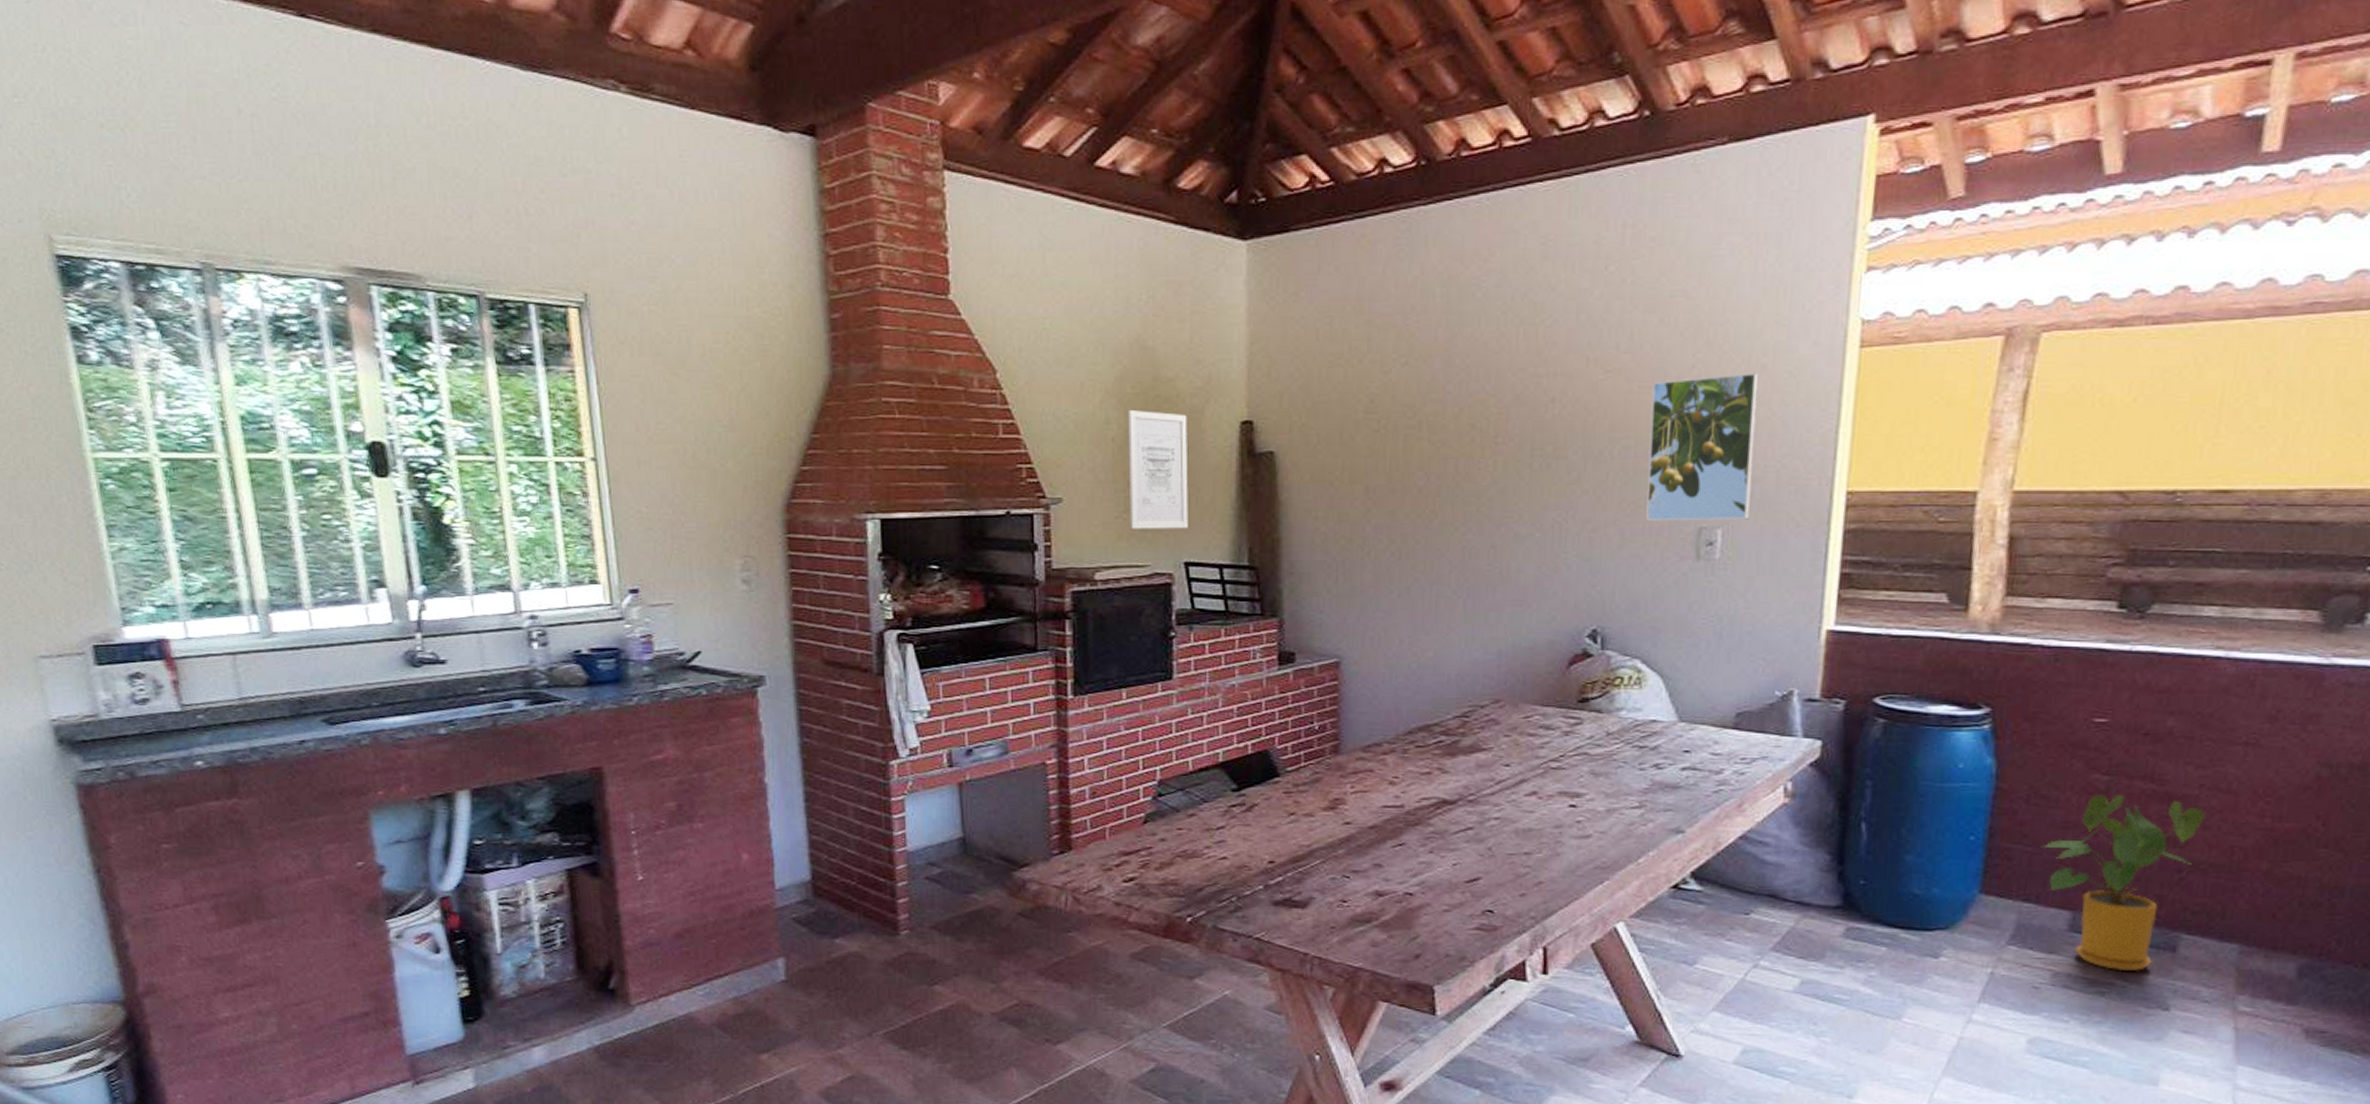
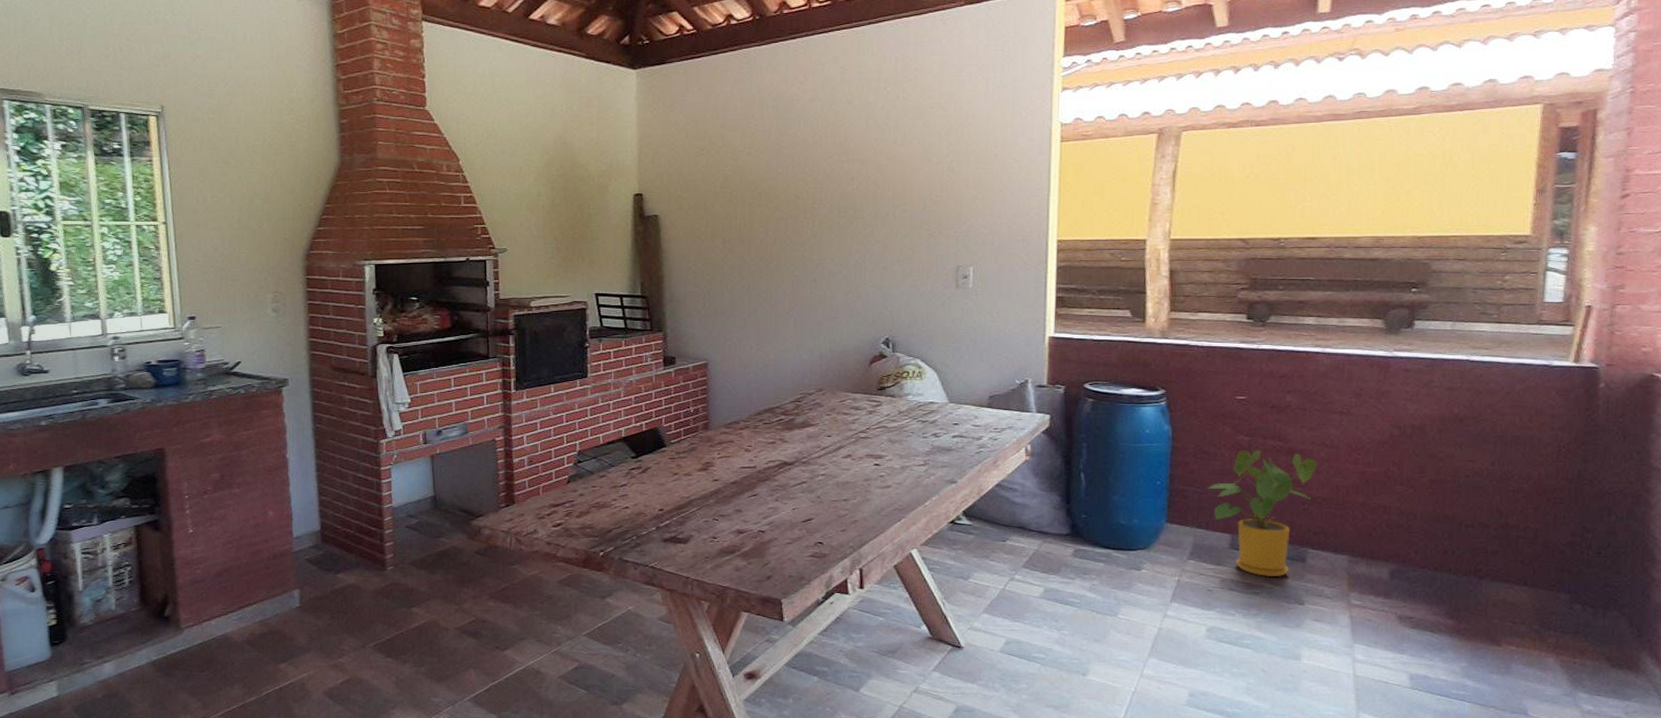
wall art: present [1128,410,1188,529] -> none [554,187,597,270]
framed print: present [1646,372,1759,521] -> none [920,159,993,262]

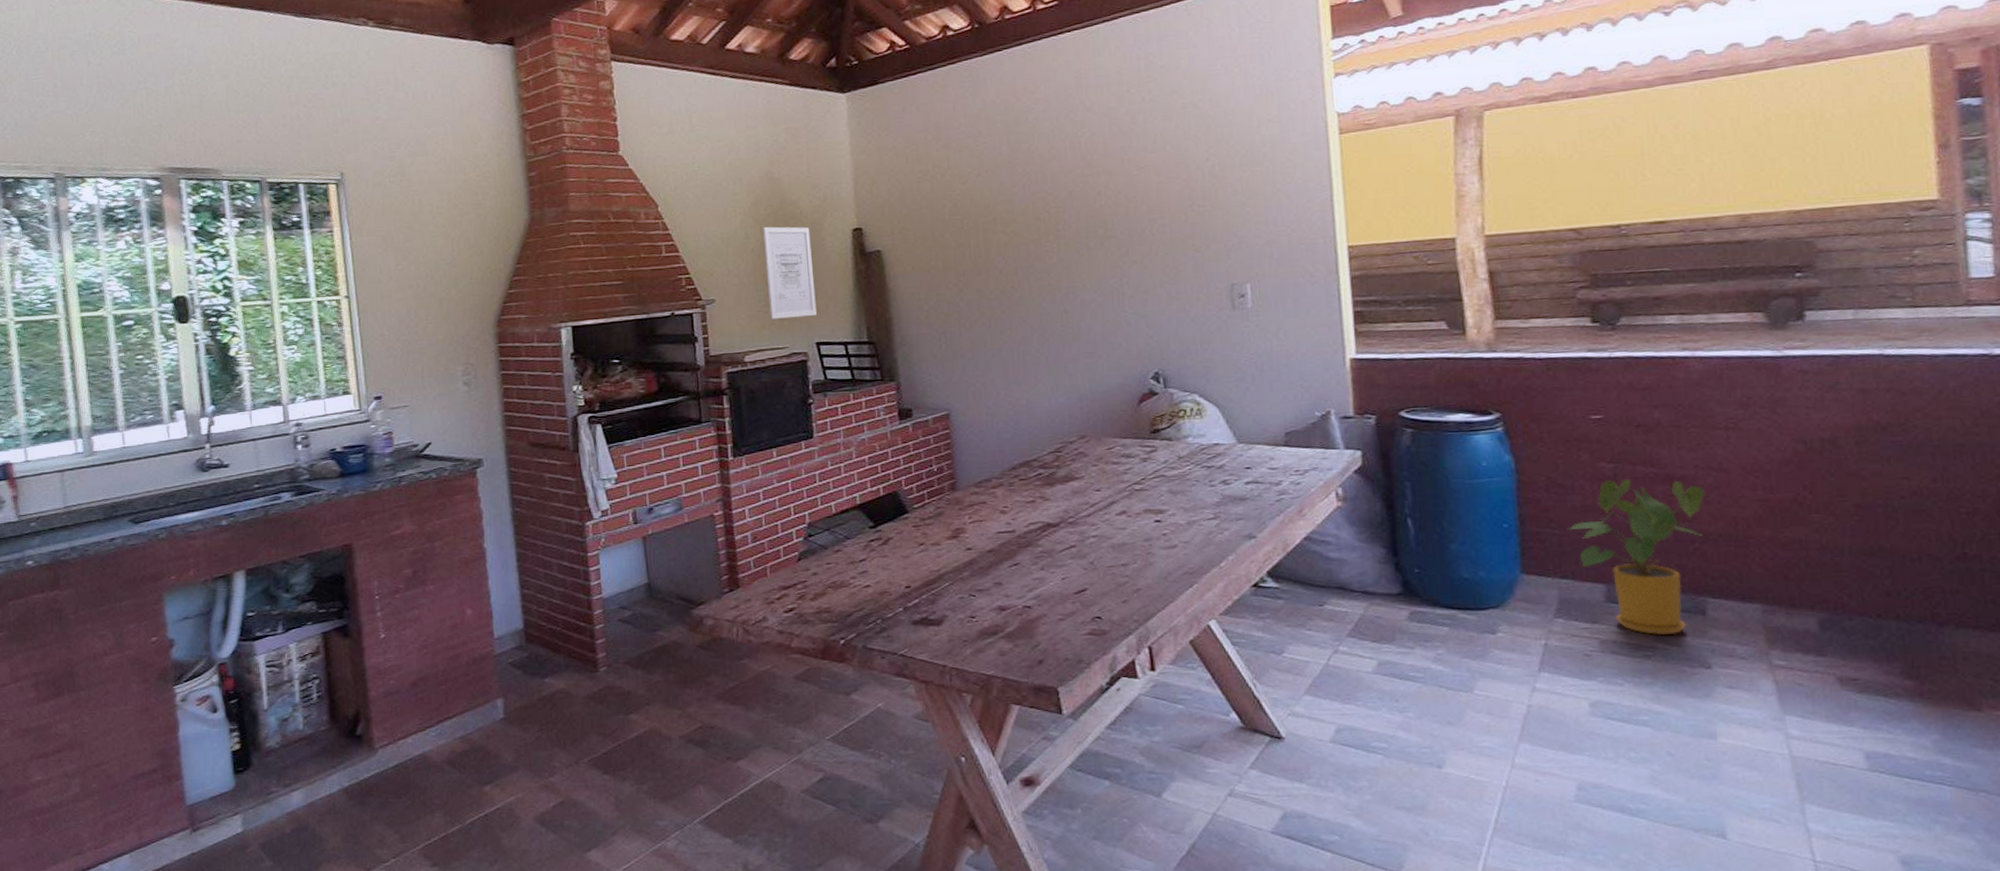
wall art: none [554,187,597,270] -> present [763,226,817,319]

